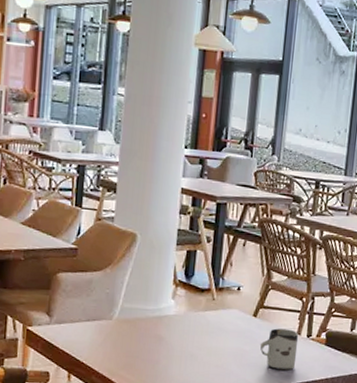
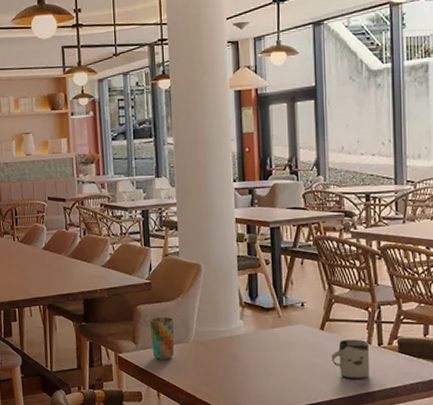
cup: none [68,288,98,338] -> present [149,317,175,360]

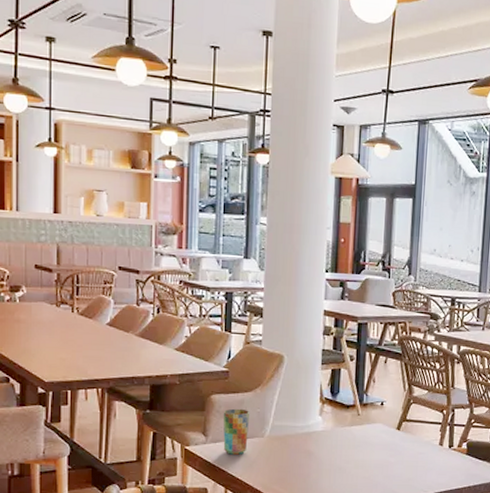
cup: present [331,339,370,379] -> none [404,440,441,480]

